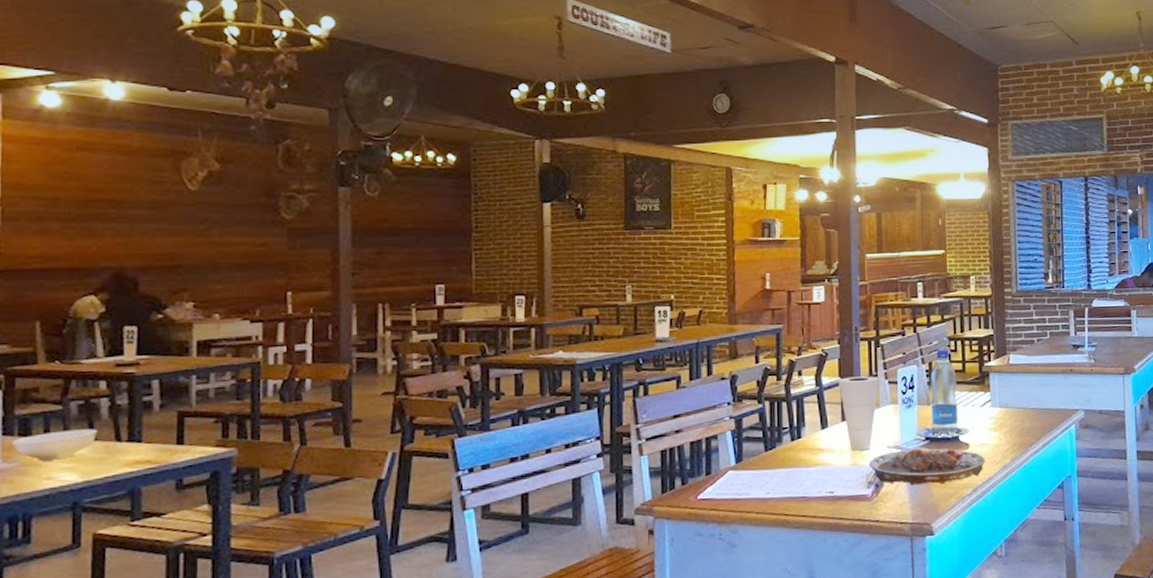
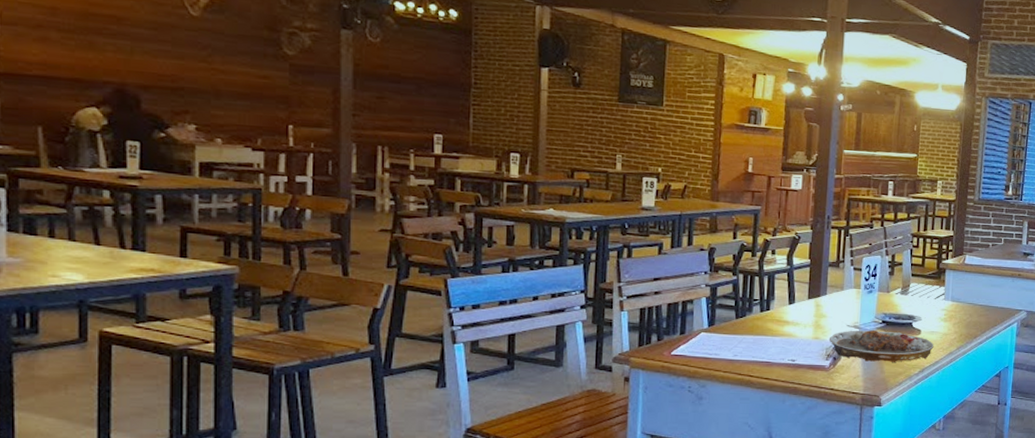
bowl: present [12,429,99,461] -> none [18,233,103,260]
cup: present [838,376,879,451] -> none [808,260,845,327]
bottle: present [930,349,958,438] -> none [889,244,916,323]

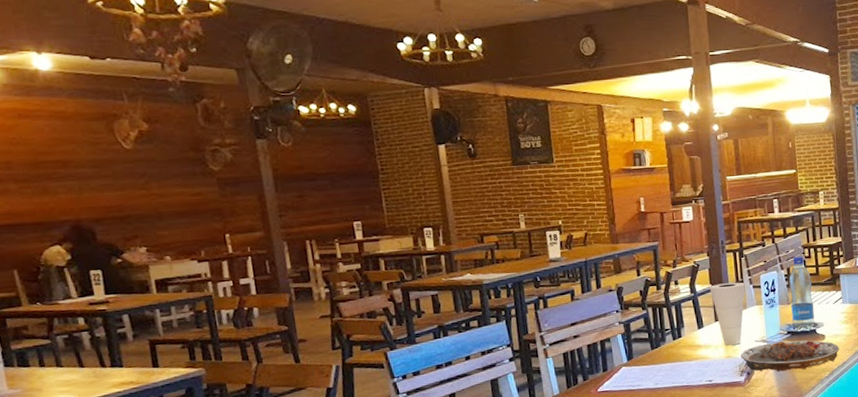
cup: none [808,260,845,327] -> present [710,282,745,346]
bottle: none [889,244,916,323] -> present [789,256,815,331]

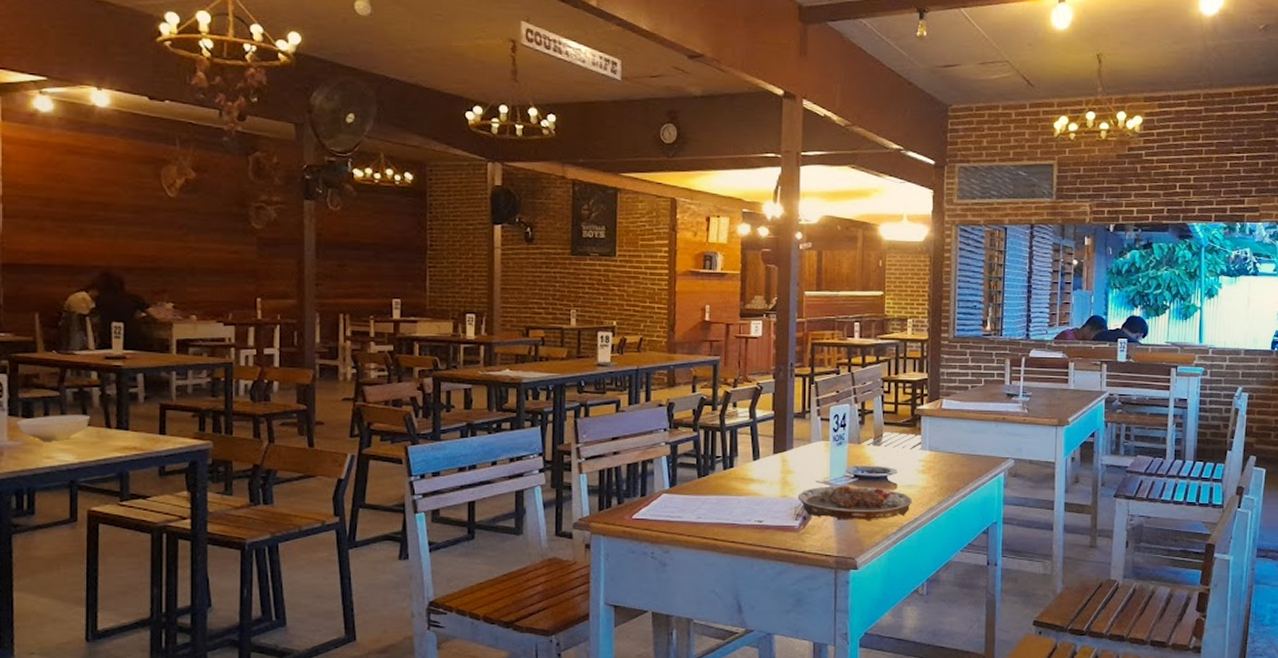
bowl: none [14,358,85,386] -> present [17,415,91,441]
cup: present [710,282,745,346] -> none [772,411,812,483]
bottle: present [789,256,815,331] -> none [861,390,888,477]

